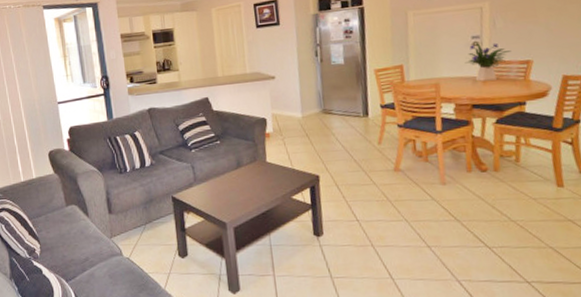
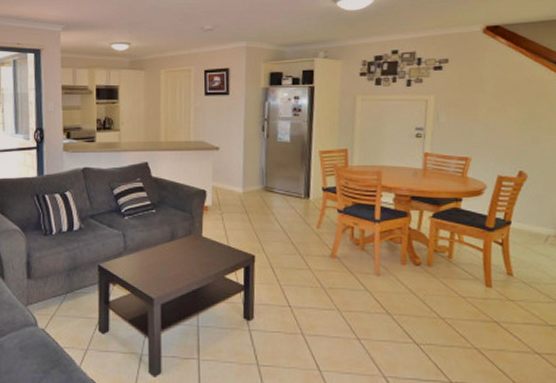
flower arrangement: present [465,43,512,82] -> none [407,135,452,175]

